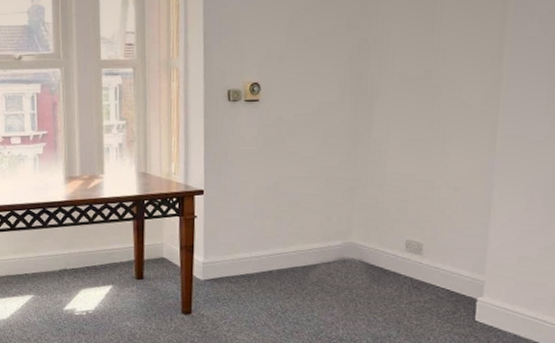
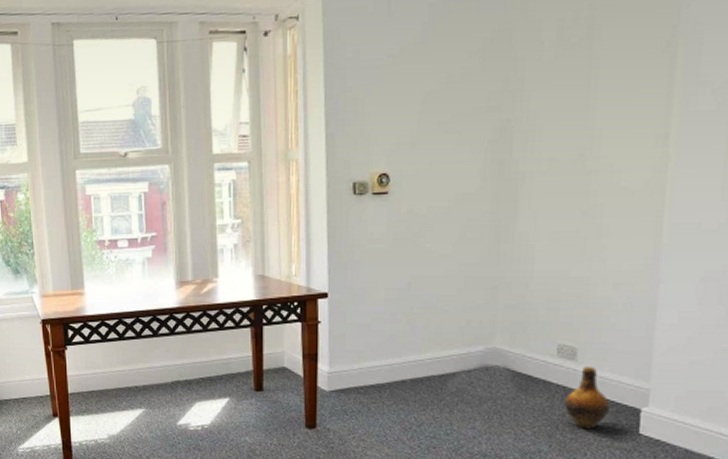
ceramic jug: none [411,260,451,317] -> present [564,367,611,430]

